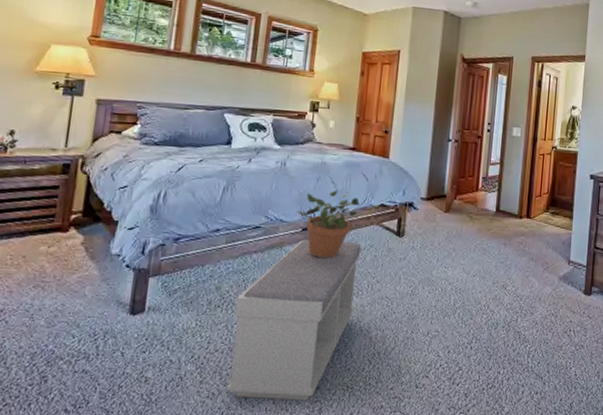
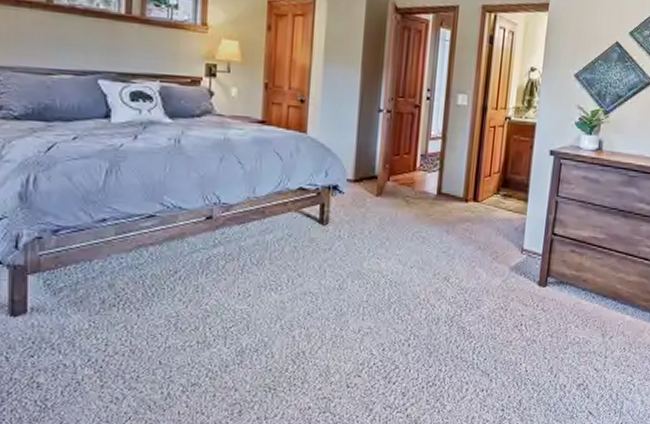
bench: present [226,239,362,401] -> none [131,228,278,404]
potted plant: present [295,190,360,258] -> none [196,171,274,250]

